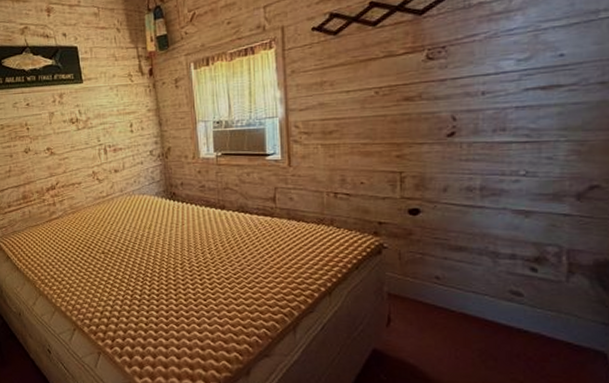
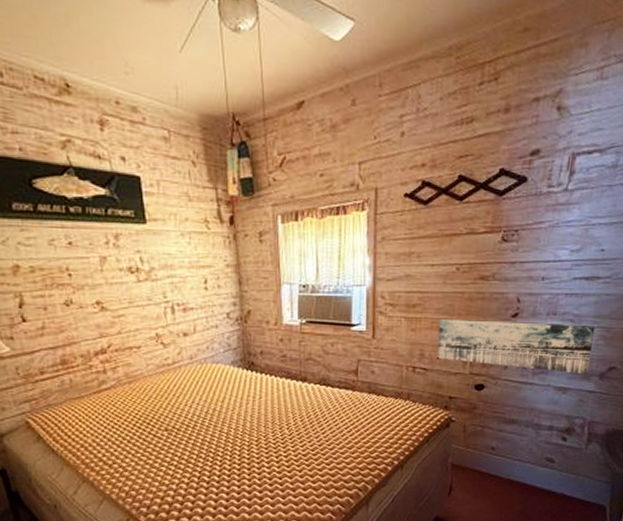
wall art: none [360,139,562,196] -> present [437,319,595,375]

